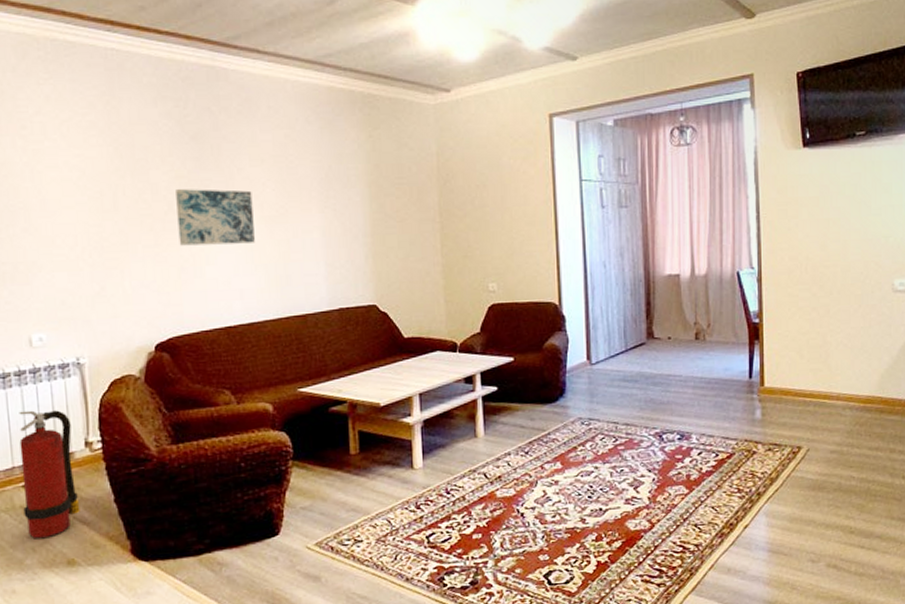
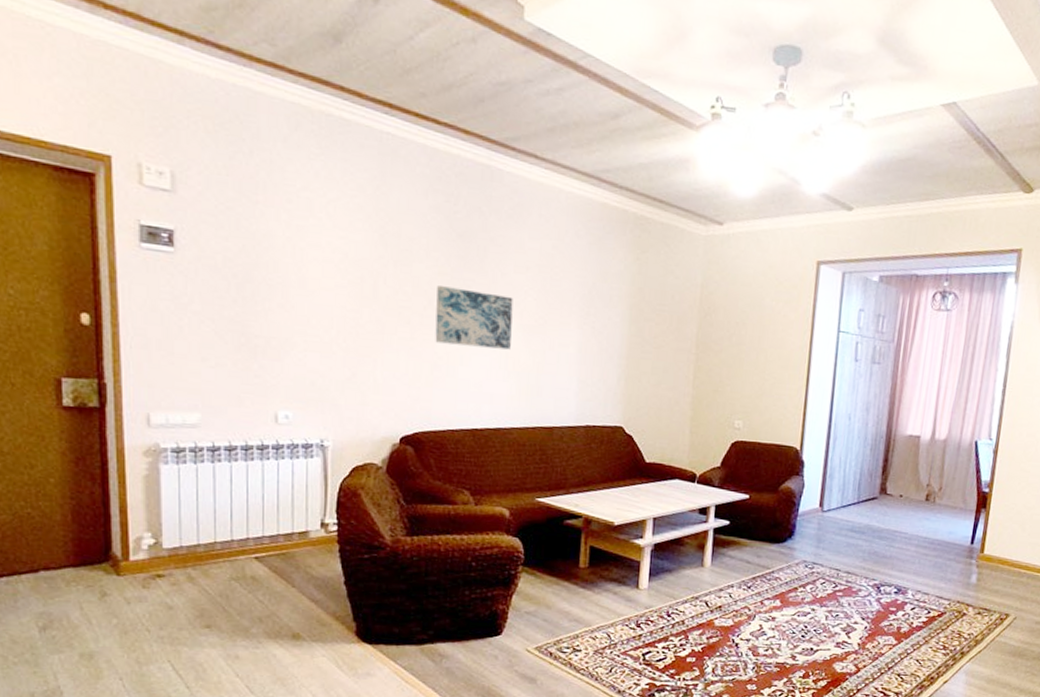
fire extinguisher: present [19,410,80,538] -> none [254,484,310,610]

